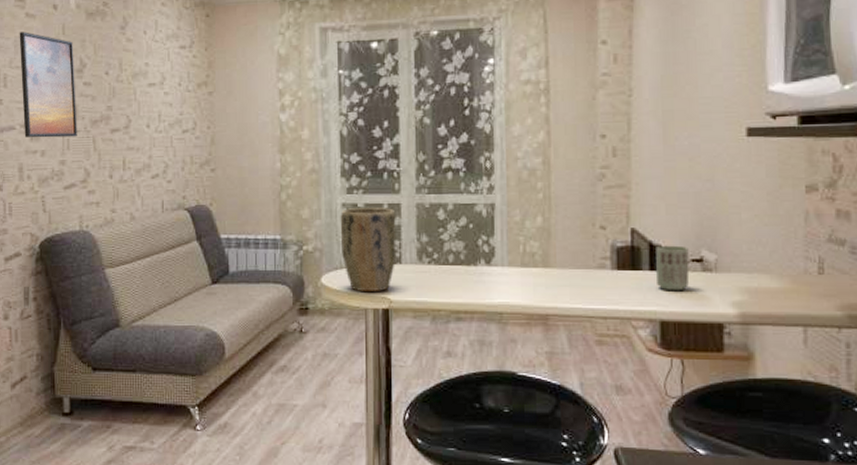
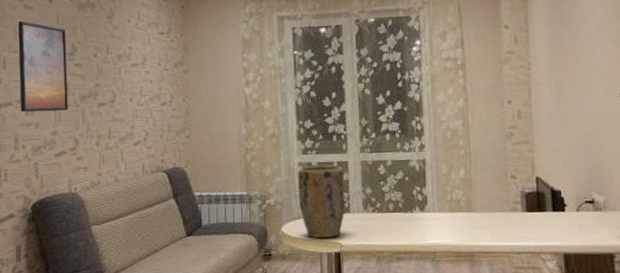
cup: present [656,245,690,291] -> none [556,190,584,228]

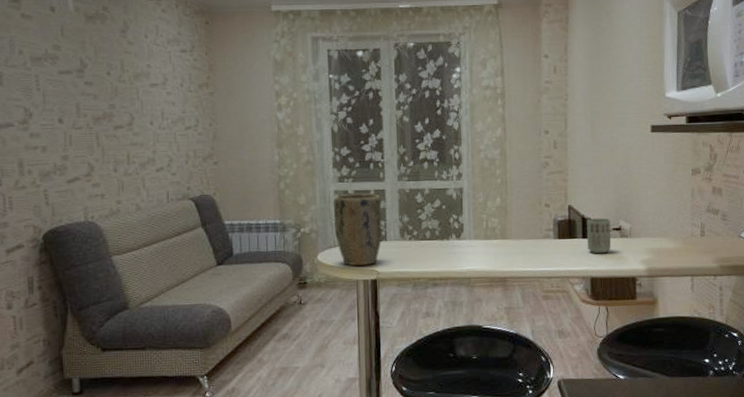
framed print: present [18,21,68,112] -> none [15,32,80,135]
cup: none [556,190,584,228] -> present [587,218,612,254]

